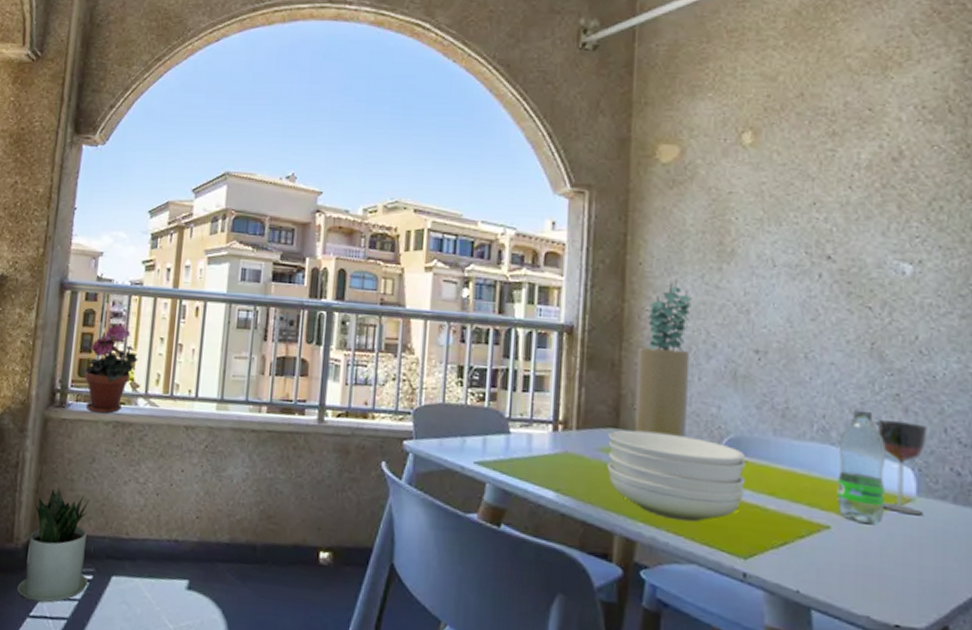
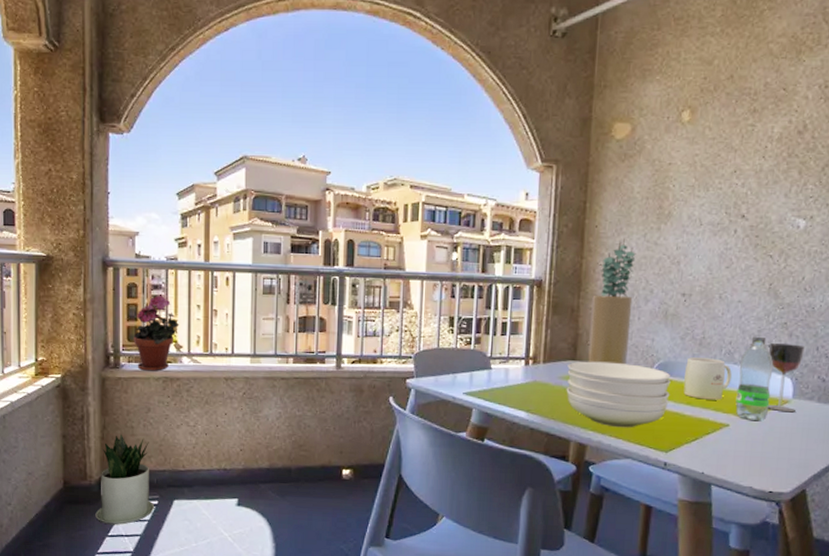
mug: none [763,432,829,493] -> present [683,357,732,400]

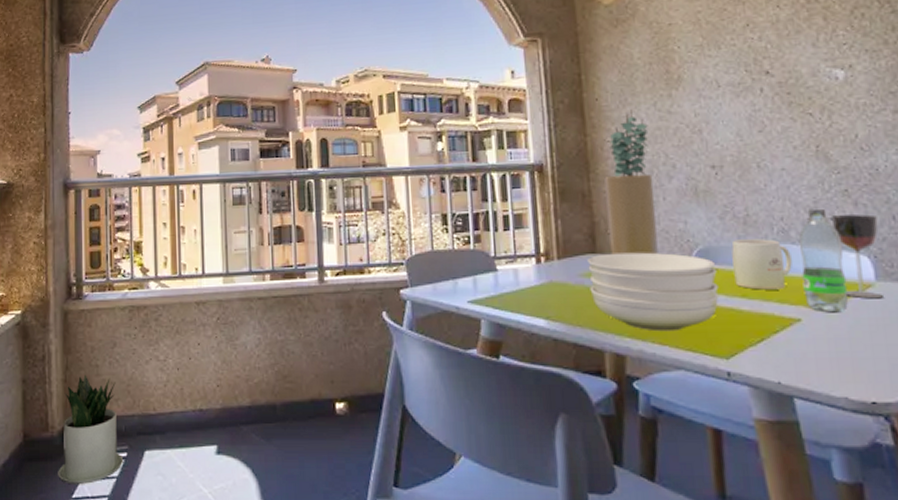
potted plant: present [133,296,180,372] -> none [97,216,145,302]

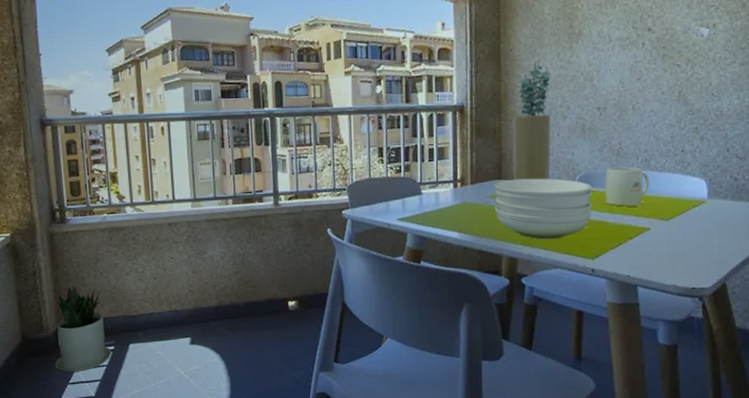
bottle: present [798,208,848,313] -> none [655,142,688,223]
wineglass: present [831,214,883,299] -> none [682,147,716,212]

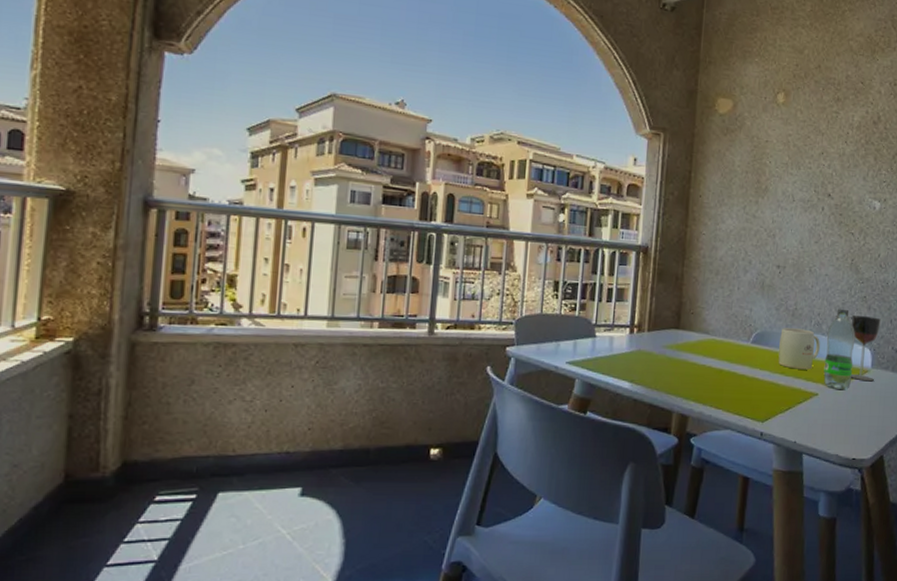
planter: present [55,285,112,373] -> none [107,412,192,528]
bowl: present [494,178,593,240] -> none [669,330,767,398]
vase: present [513,59,551,180] -> none [691,209,736,335]
bottle: none [655,142,688,223] -> present [823,308,856,391]
wineglass: none [682,147,716,212] -> present [850,316,881,382]

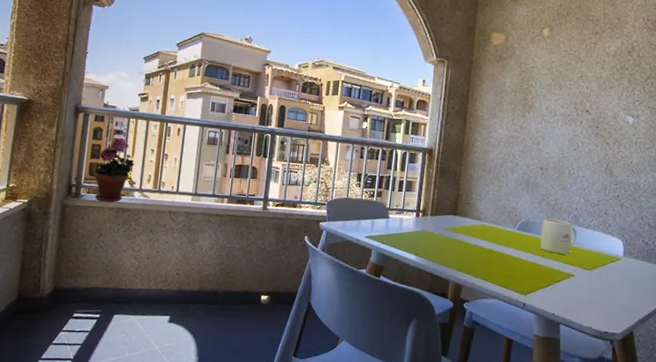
potted plant: none [178,245,240,337] -> present [94,139,135,203]
bottle: present [823,308,856,391] -> none [579,205,609,274]
wineglass: present [850,316,881,382] -> none [604,212,633,268]

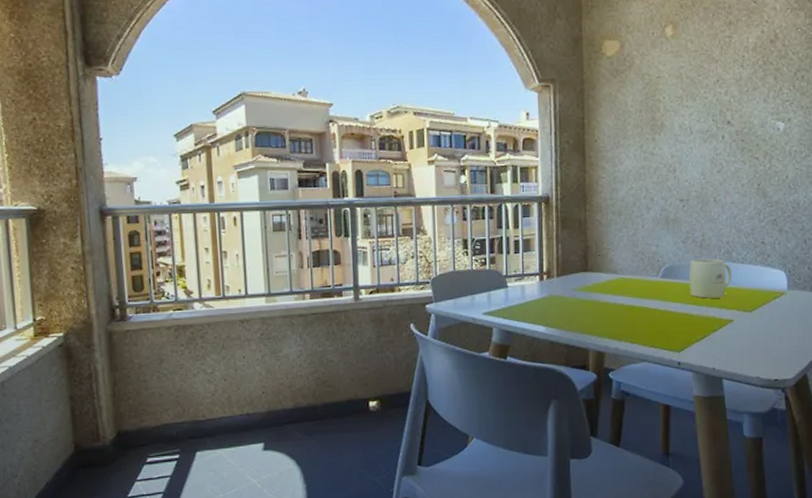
potted plant: present [94,139,135,203] -> none [139,242,188,322]

